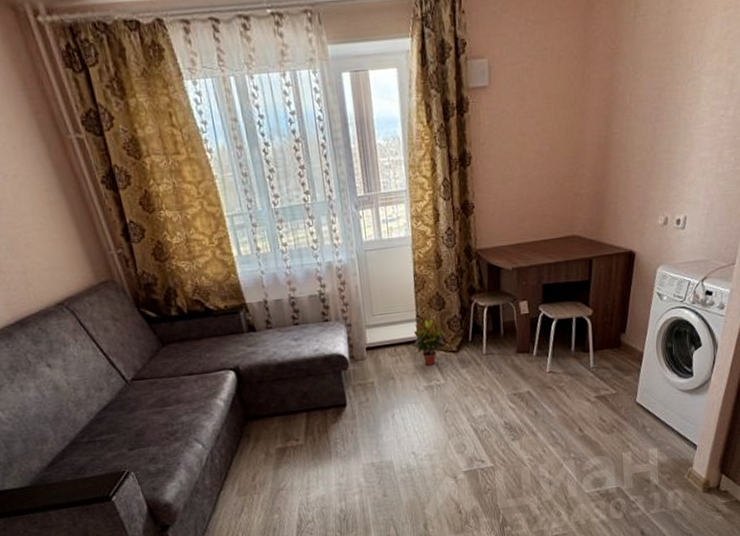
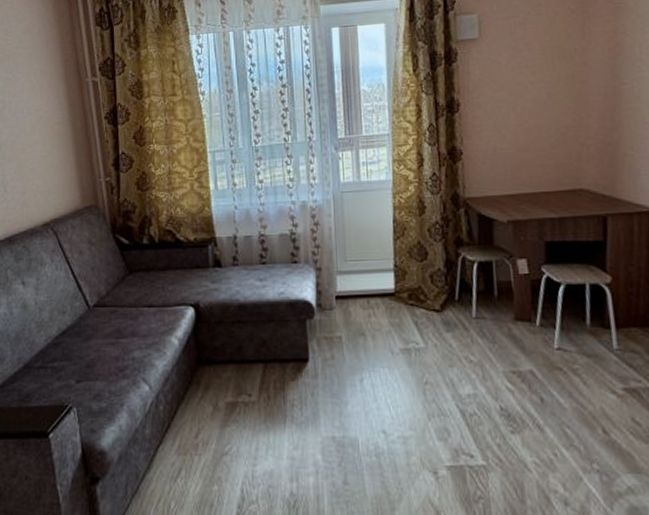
potted plant: present [413,317,445,366] -> none [389,268,427,325]

